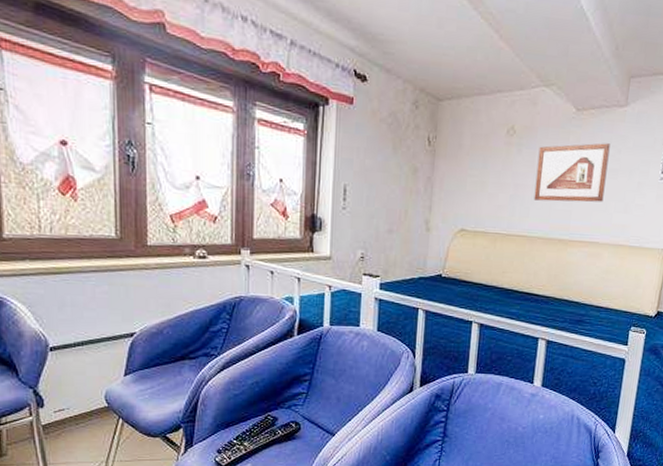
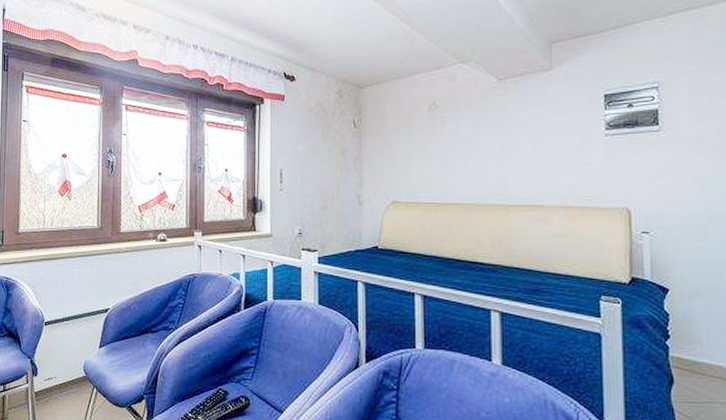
picture frame: present [533,143,610,202] -> none [464,107,542,168]

